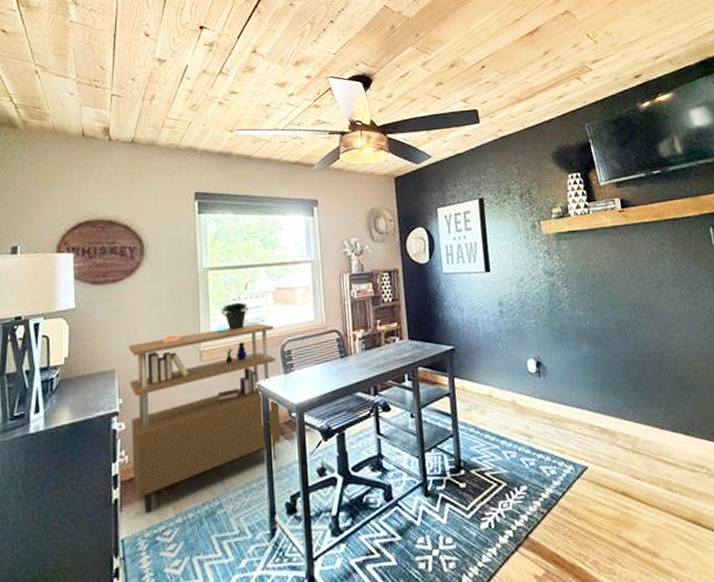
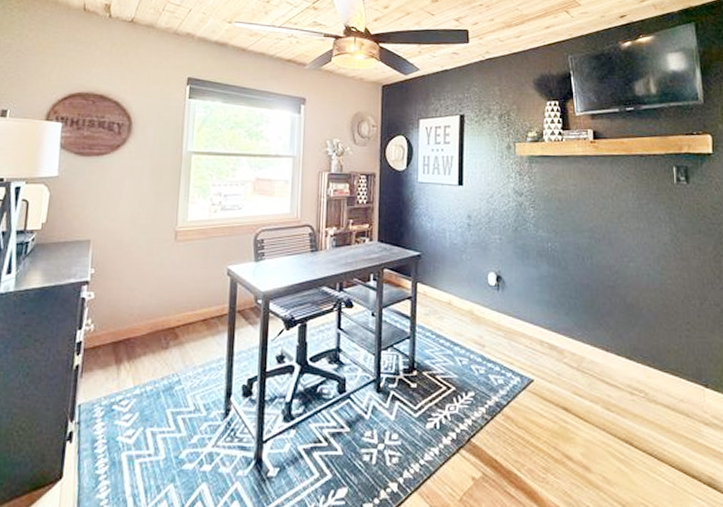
shelving unit: present [129,323,281,513] -> none [97,207,250,382]
potted plant: present [221,282,248,330] -> none [200,169,229,214]

